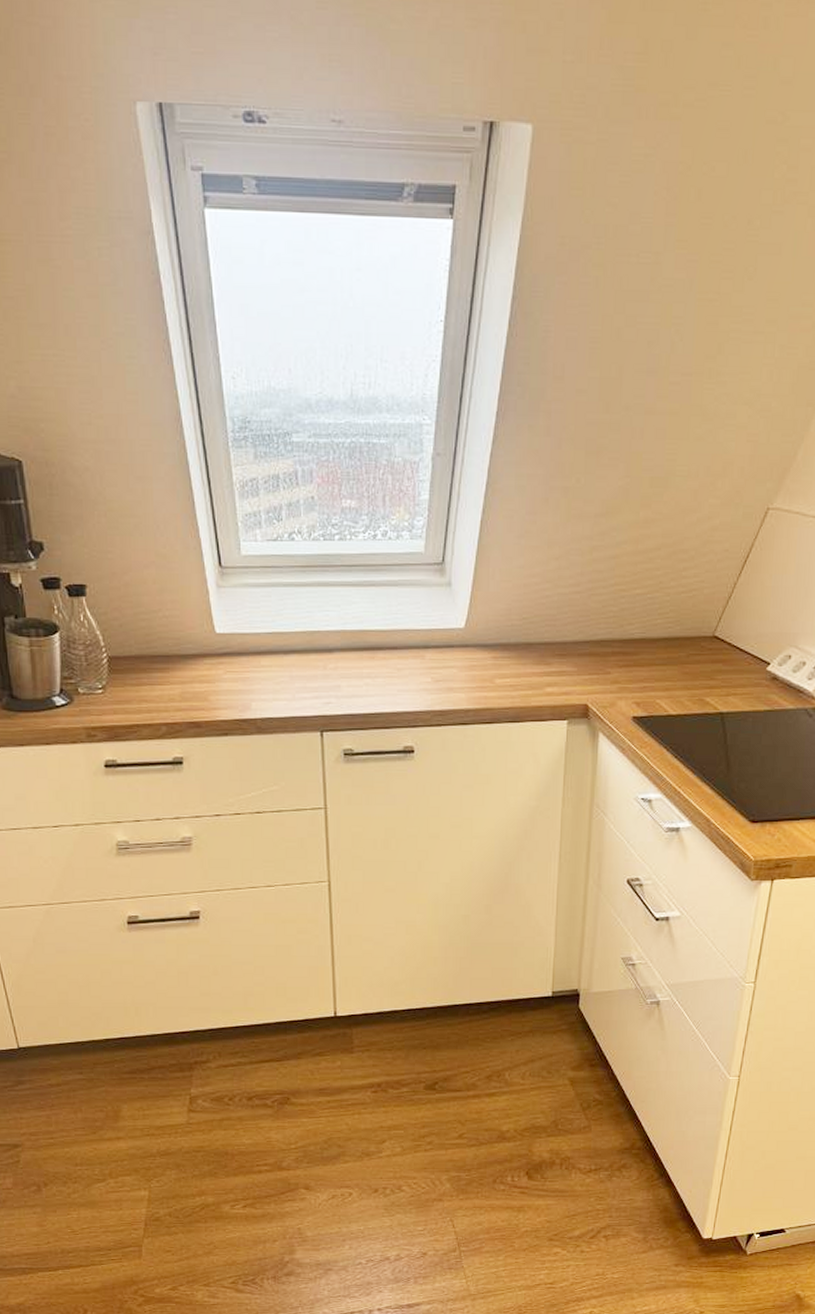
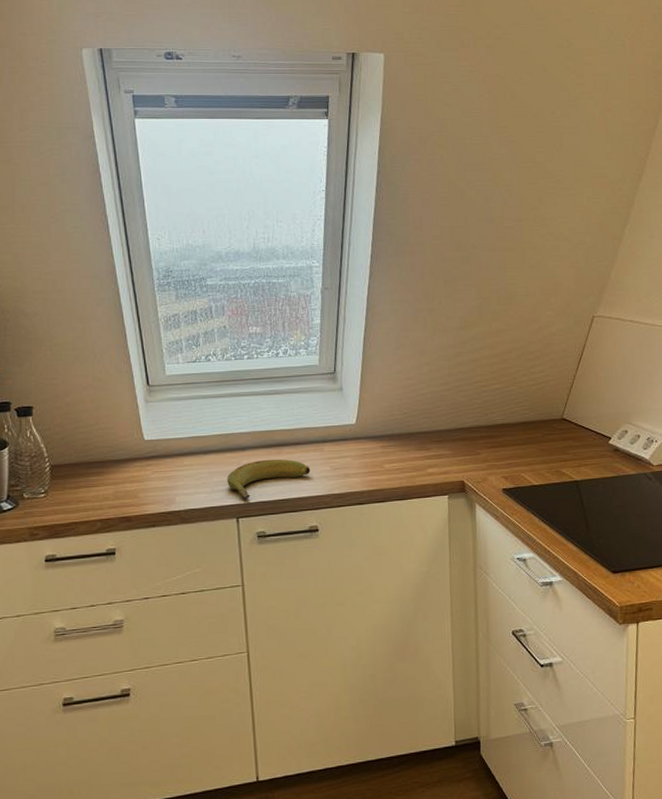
banana: none [311,664,408,710] -> present [227,459,311,499]

